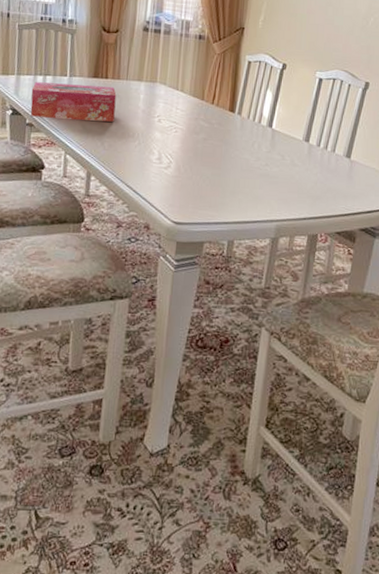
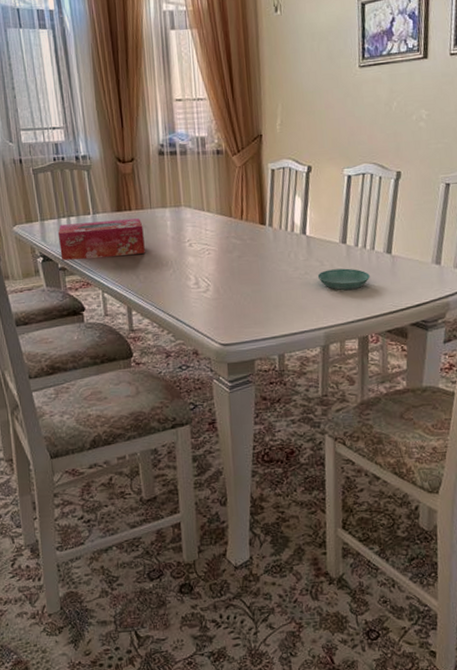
saucer: none [277,164,327,188] -> present [317,268,370,290]

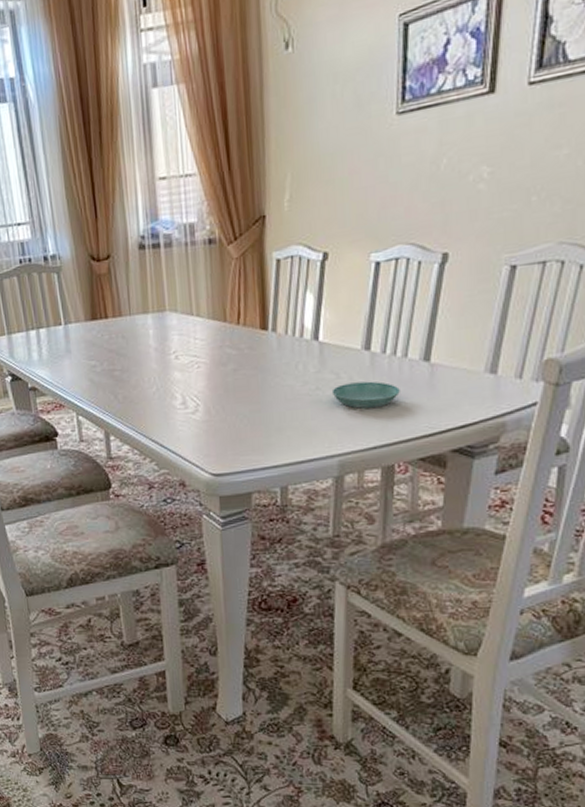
tissue box: present [58,218,145,261] -> none [26,327,124,379]

